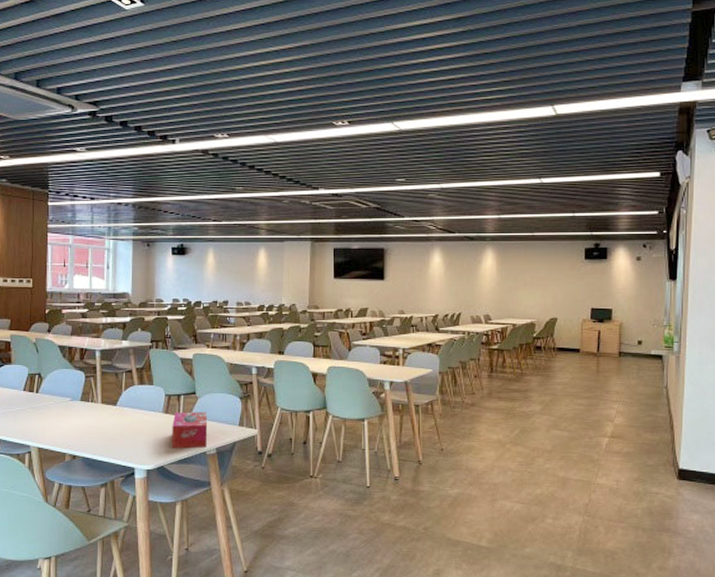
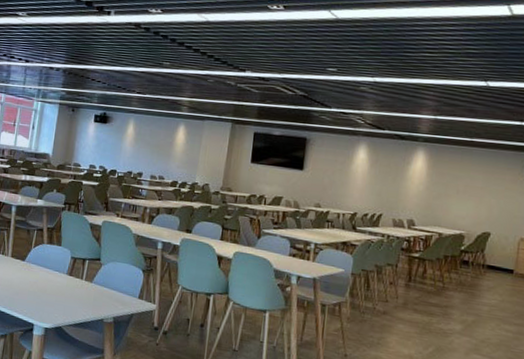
tissue box: present [171,412,208,449] -> none [70,275,110,315]

